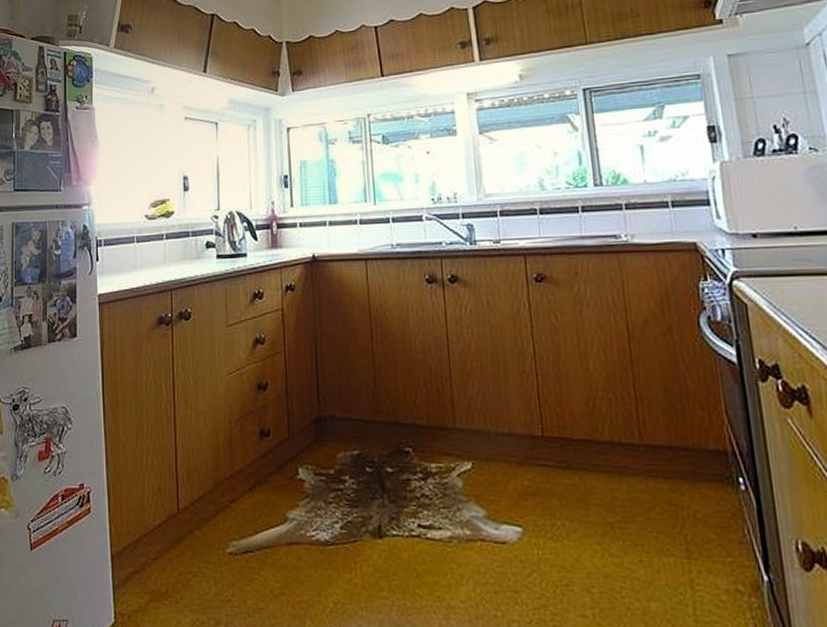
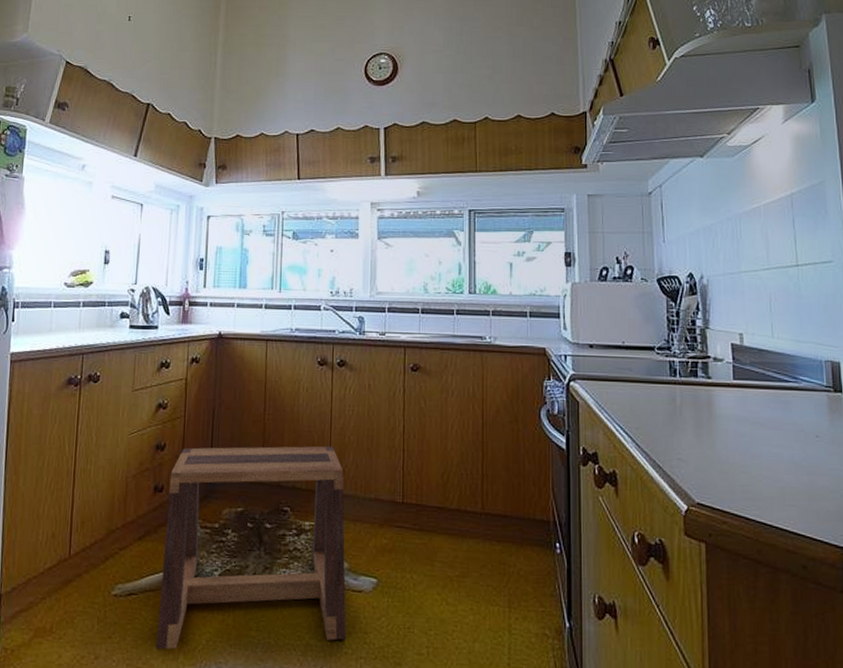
stool: none [275,375,493,614] -> present [156,446,346,650]

